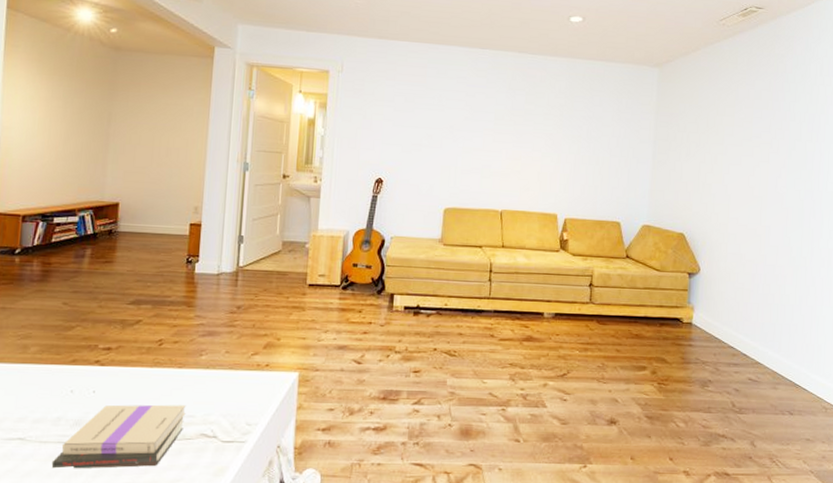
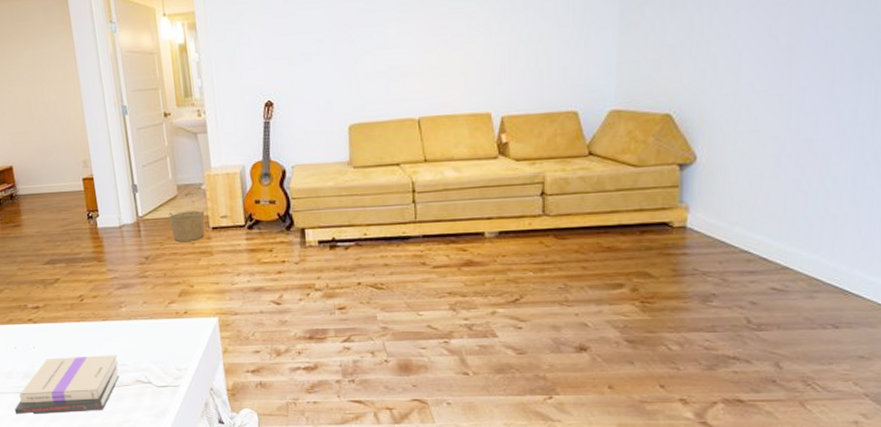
basket: none [269,265,304,296] -> present [168,210,205,243]

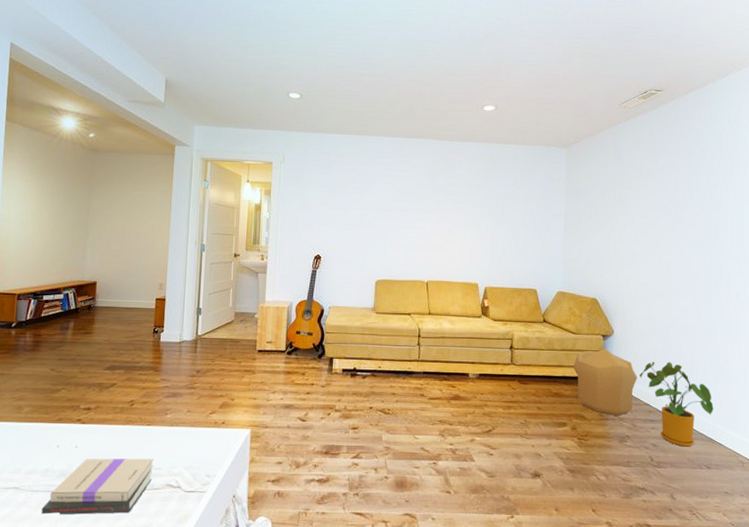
basket: present [168,210,205,243] -> none [223,334,253,361]
pouf: none [632,182,731,270] -> present [572,348,637,416]
house plant: none [735,192,851,303] -> present [639,361,714,447]

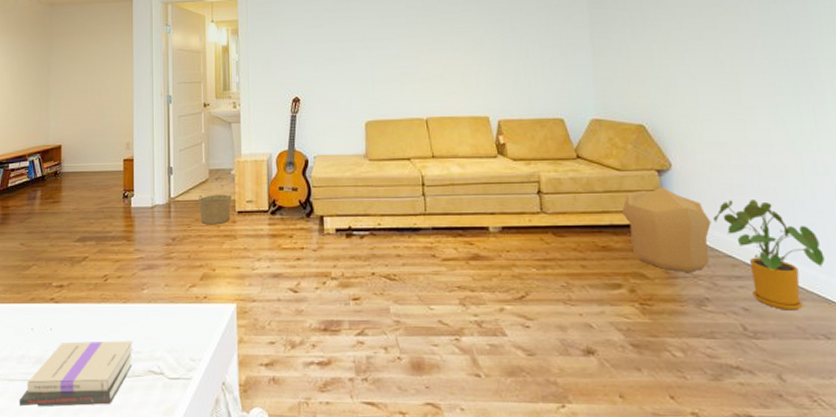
basket: none [223,334,253,361] -> present [199,194,231,225]

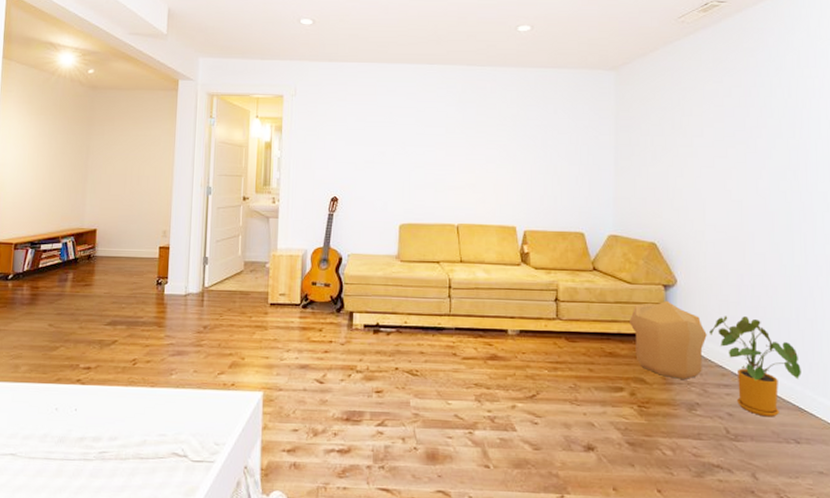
books: present [19,341,133,407] -> none [39,422,159,485]
basket: present [199,194,231,225] -> none [232,286,265,316]

